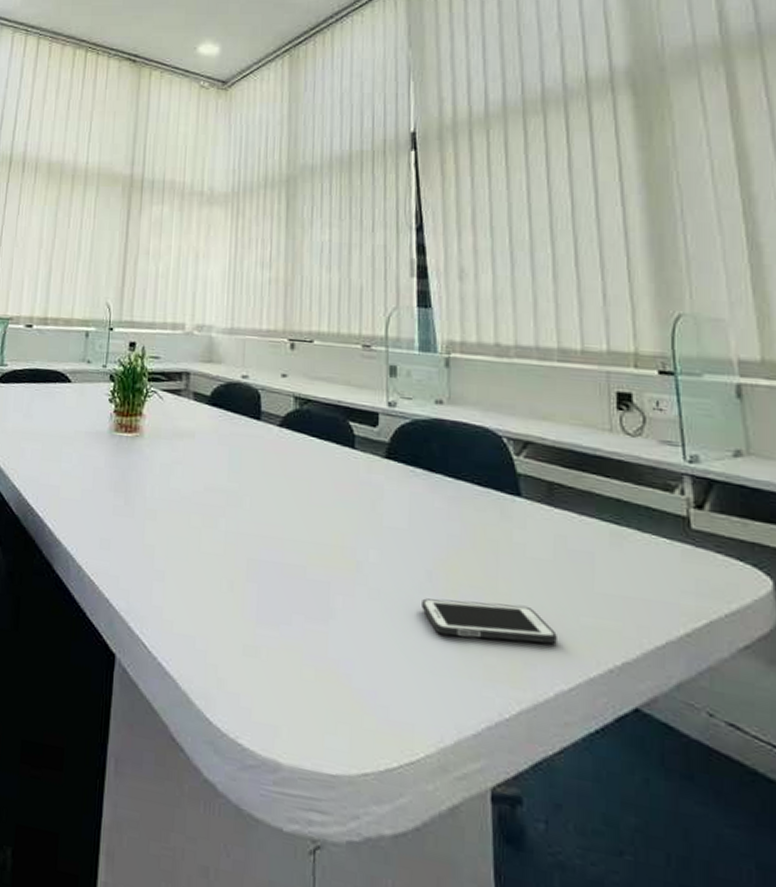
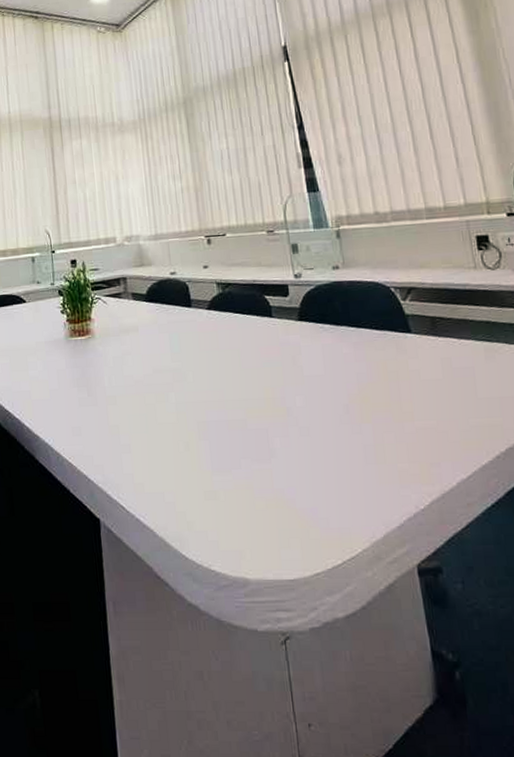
cell phone: present [422,598,557,644] -> none [343,418,454,454]

